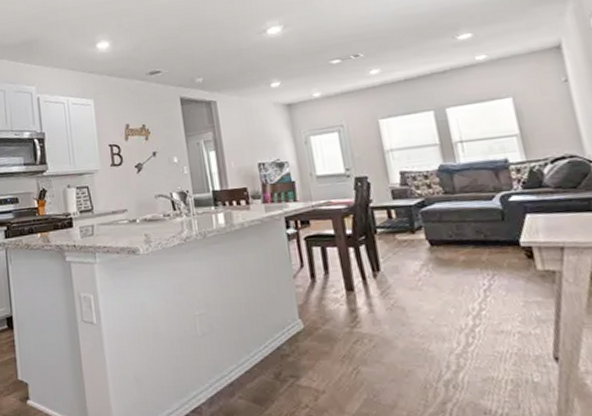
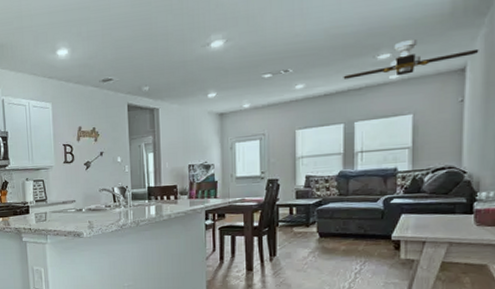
ceiling fan: none [422,18,572,62] -> present [343,39,479,79]

